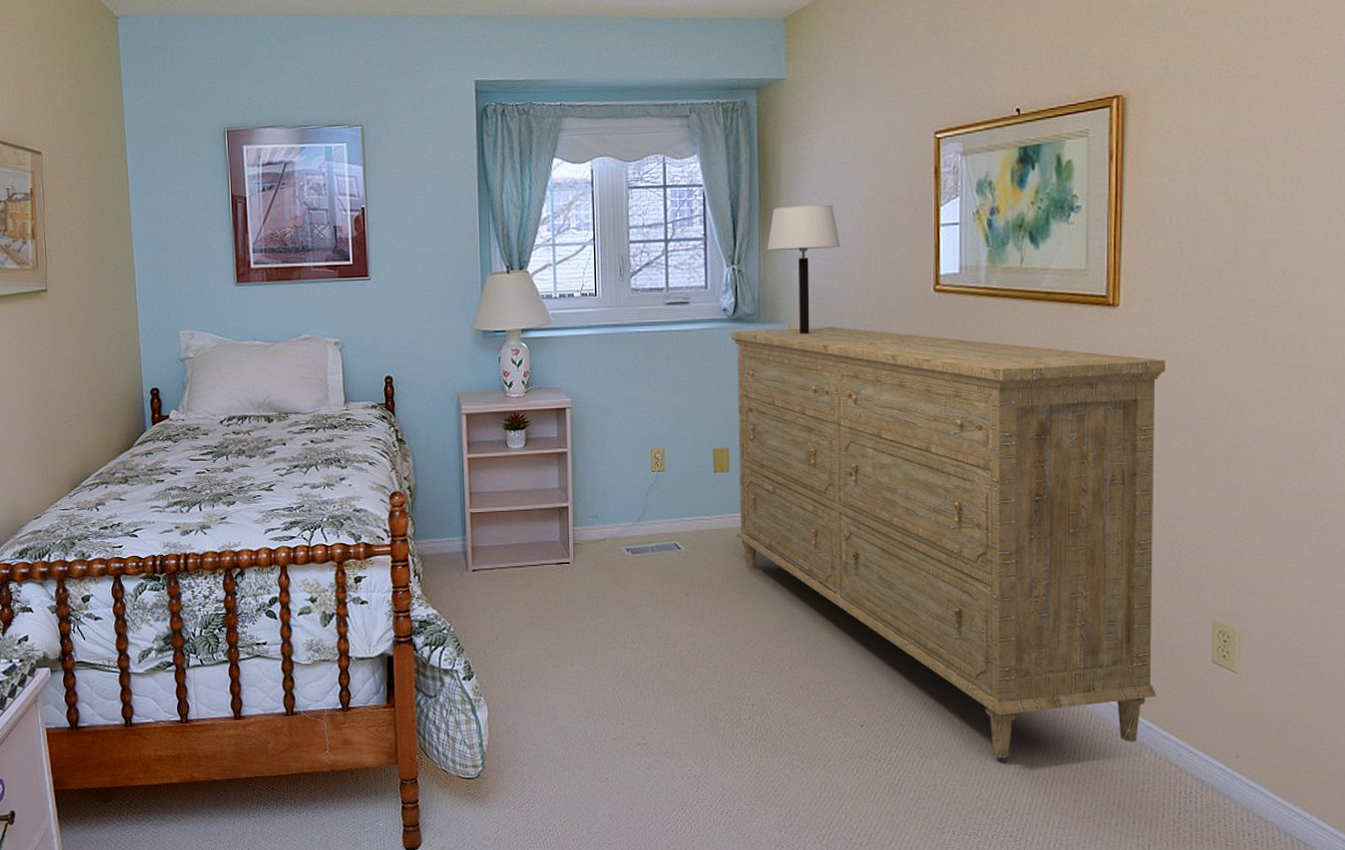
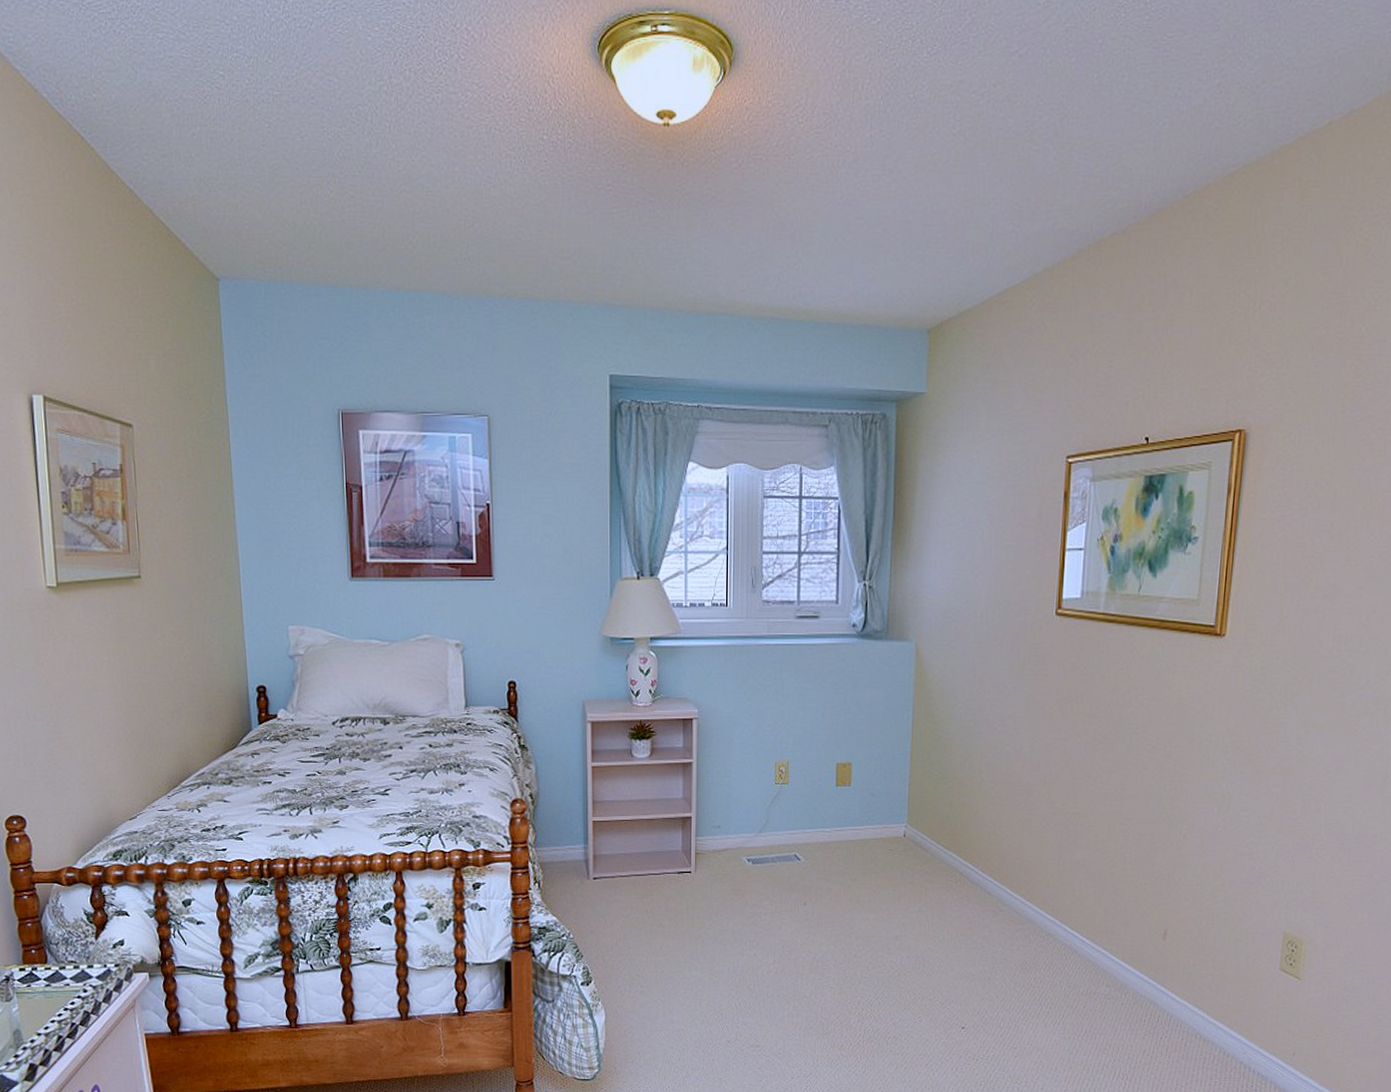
dresser: present [730,327,1166,758] -> none [854,646,1263,1057]
table lamp: present [767,204,841,334] -> none [898,523,970,652]

